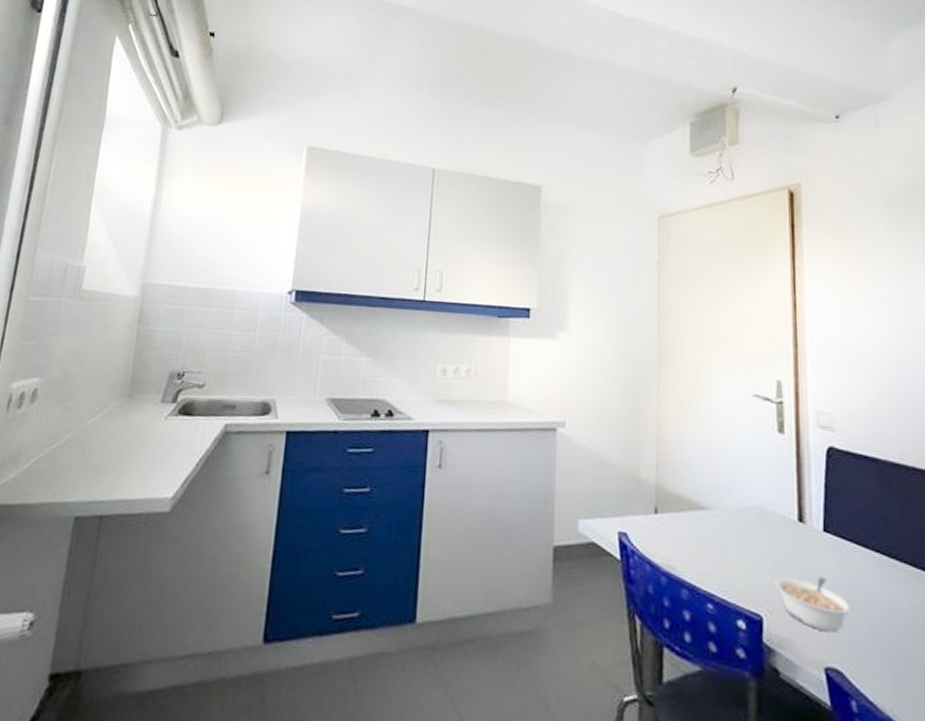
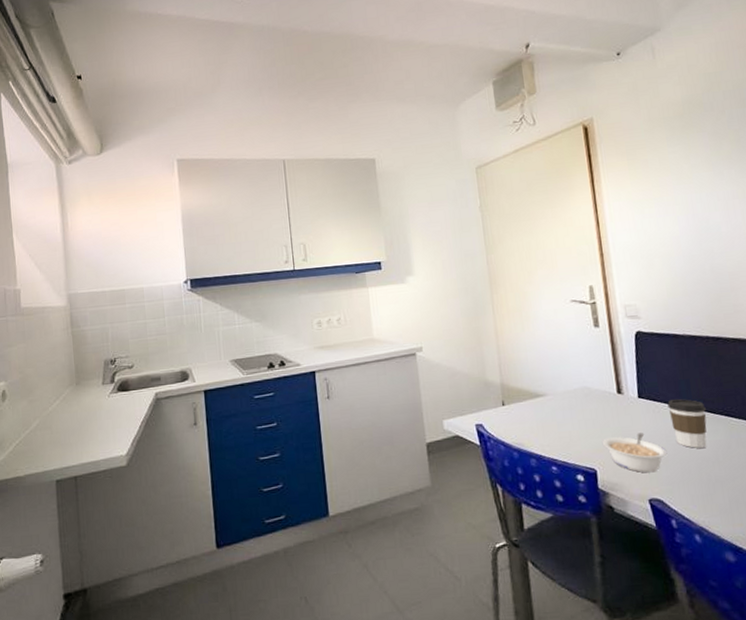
coffee cup: none [859,539,906,610] -> present [667,399,707,448]

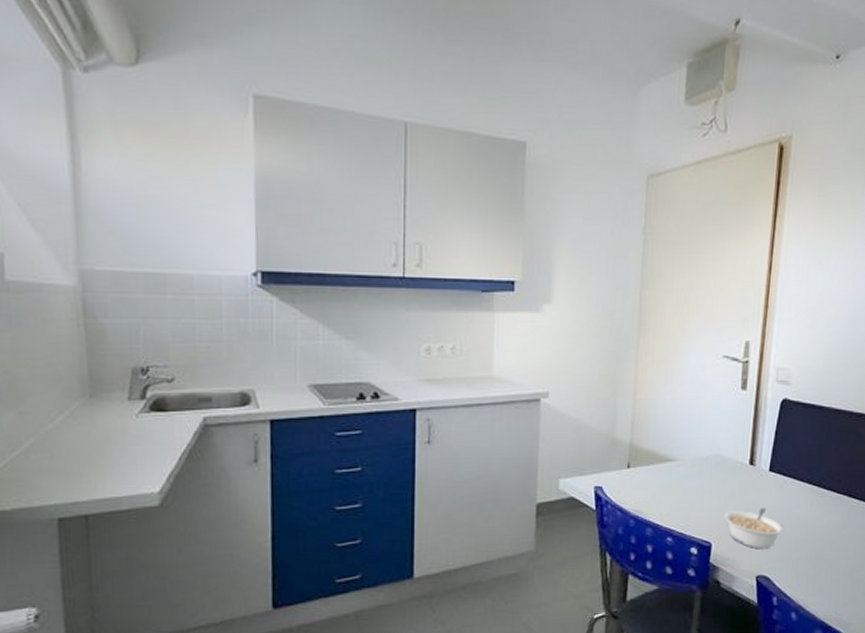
coffee cup: present [667,399,707,448] -> none [795,475,832,527]

